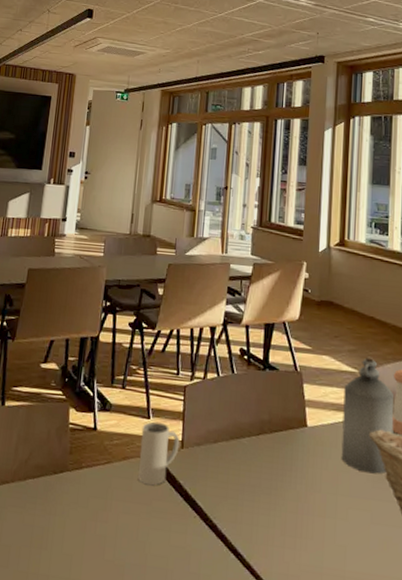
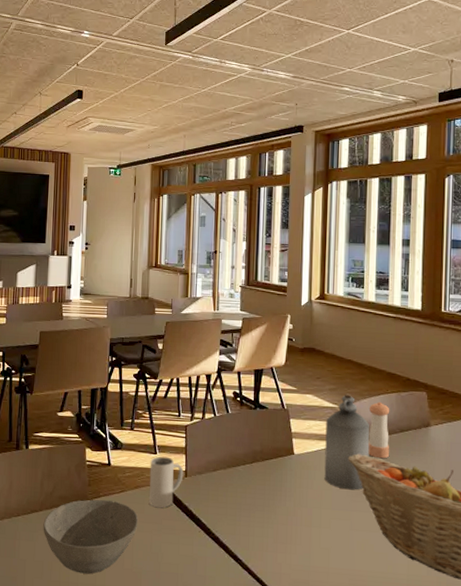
bowl: none [13,471,125,565] -> present [43,499,138,574]

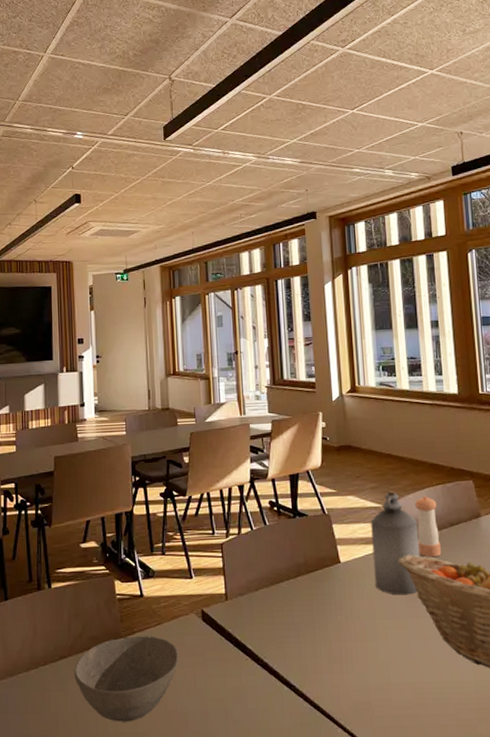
mug: present [149,456,184,508] -> none [186,580,224,638]

